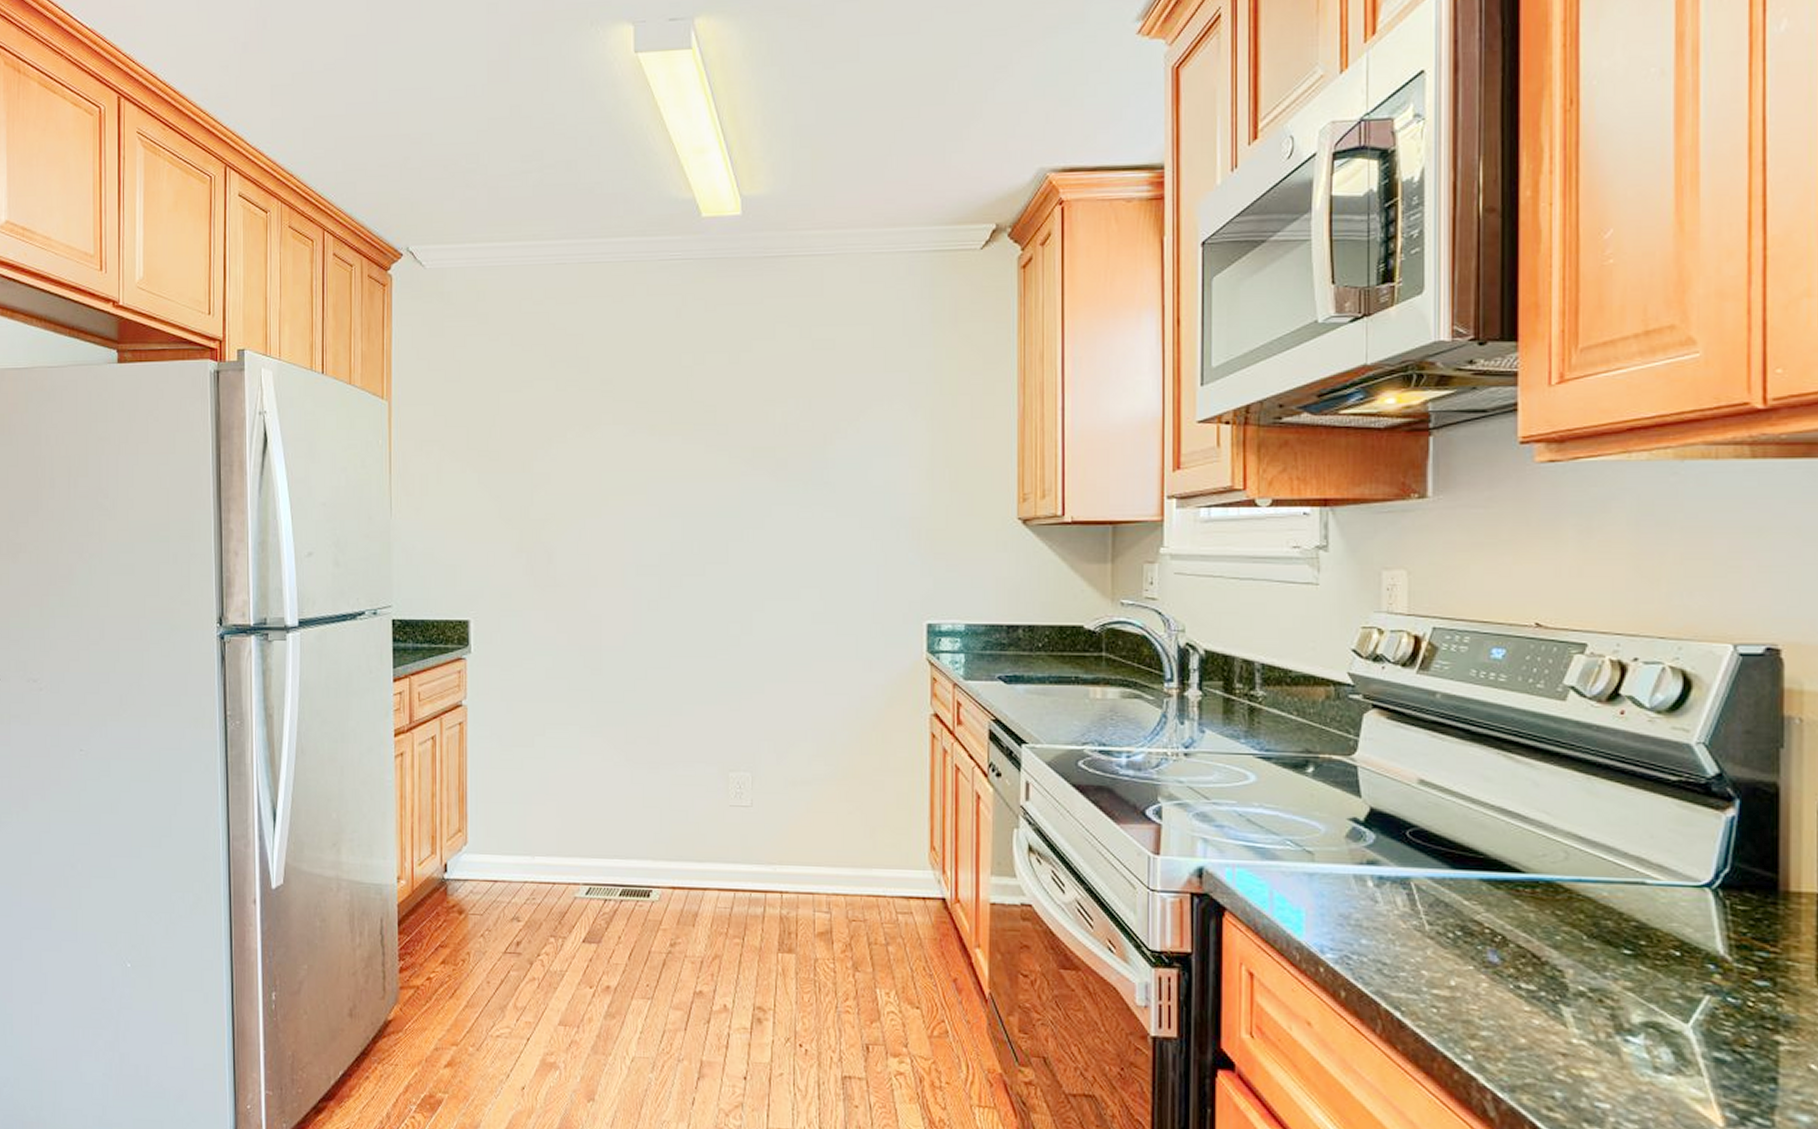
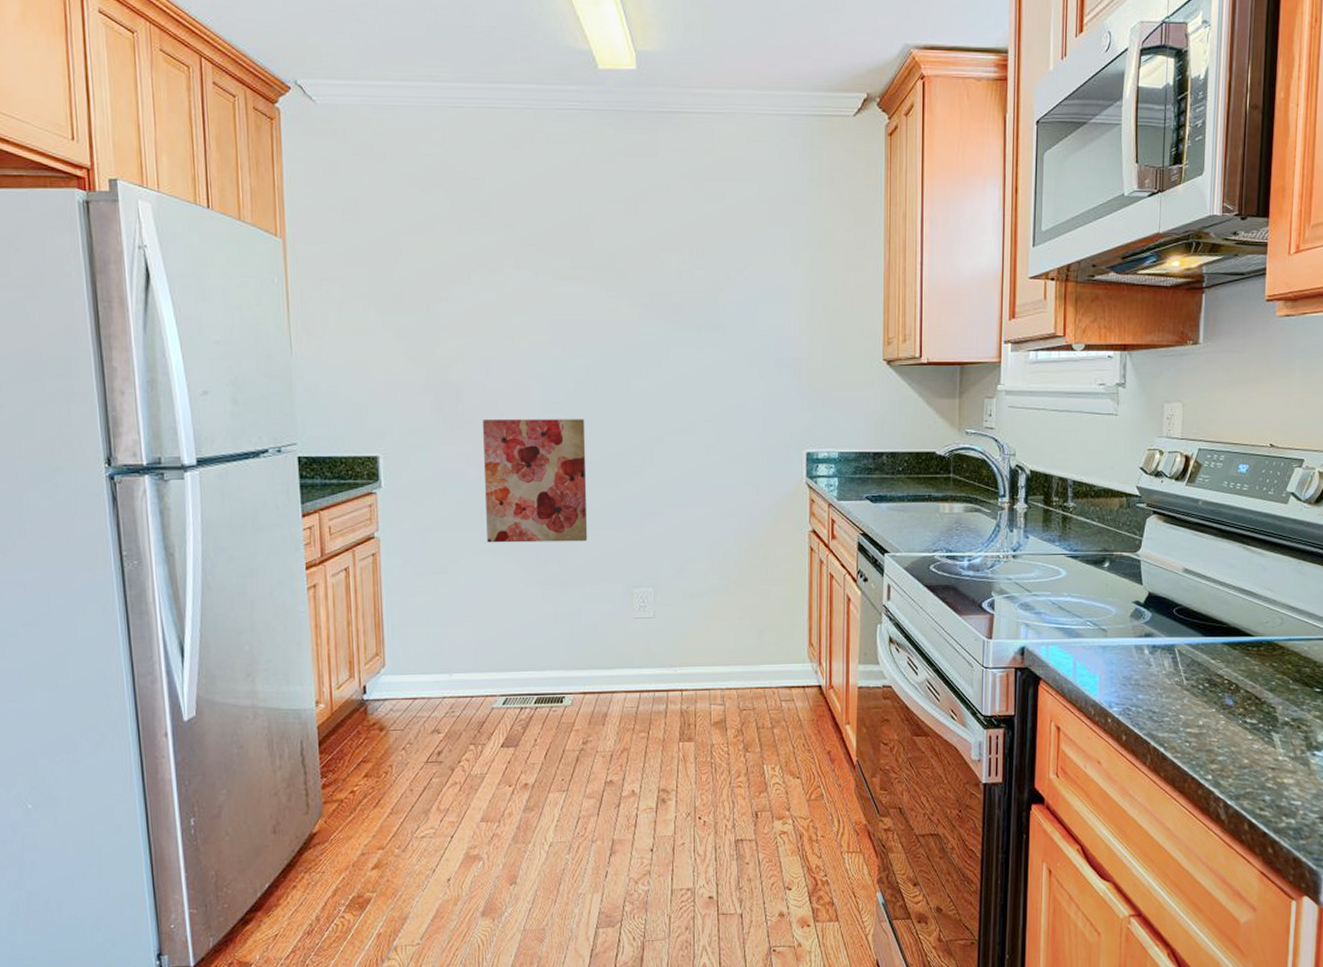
wall art: none [575,583,681,718] -> present [483,419,588,543]

